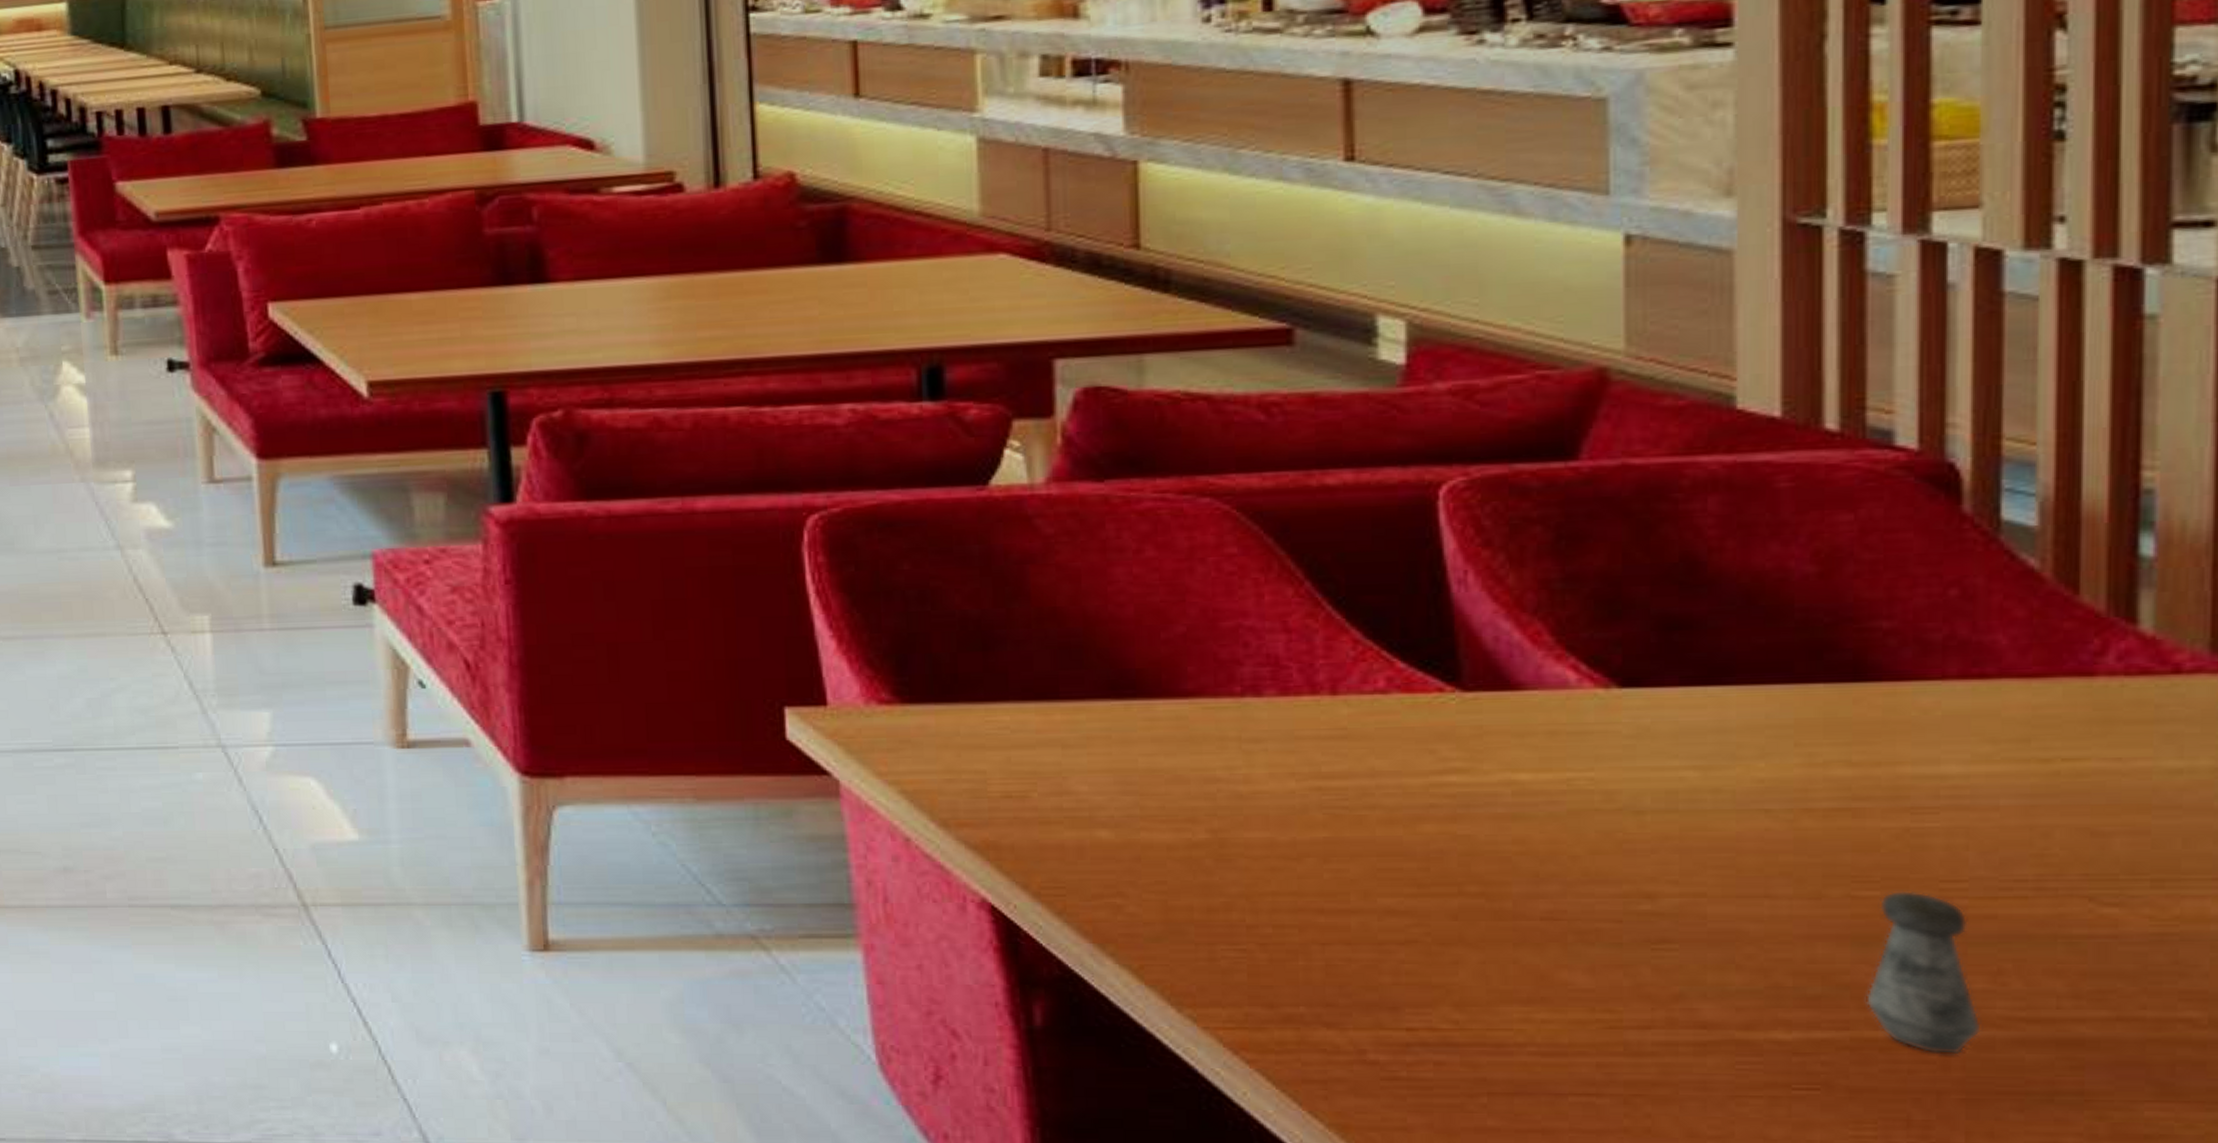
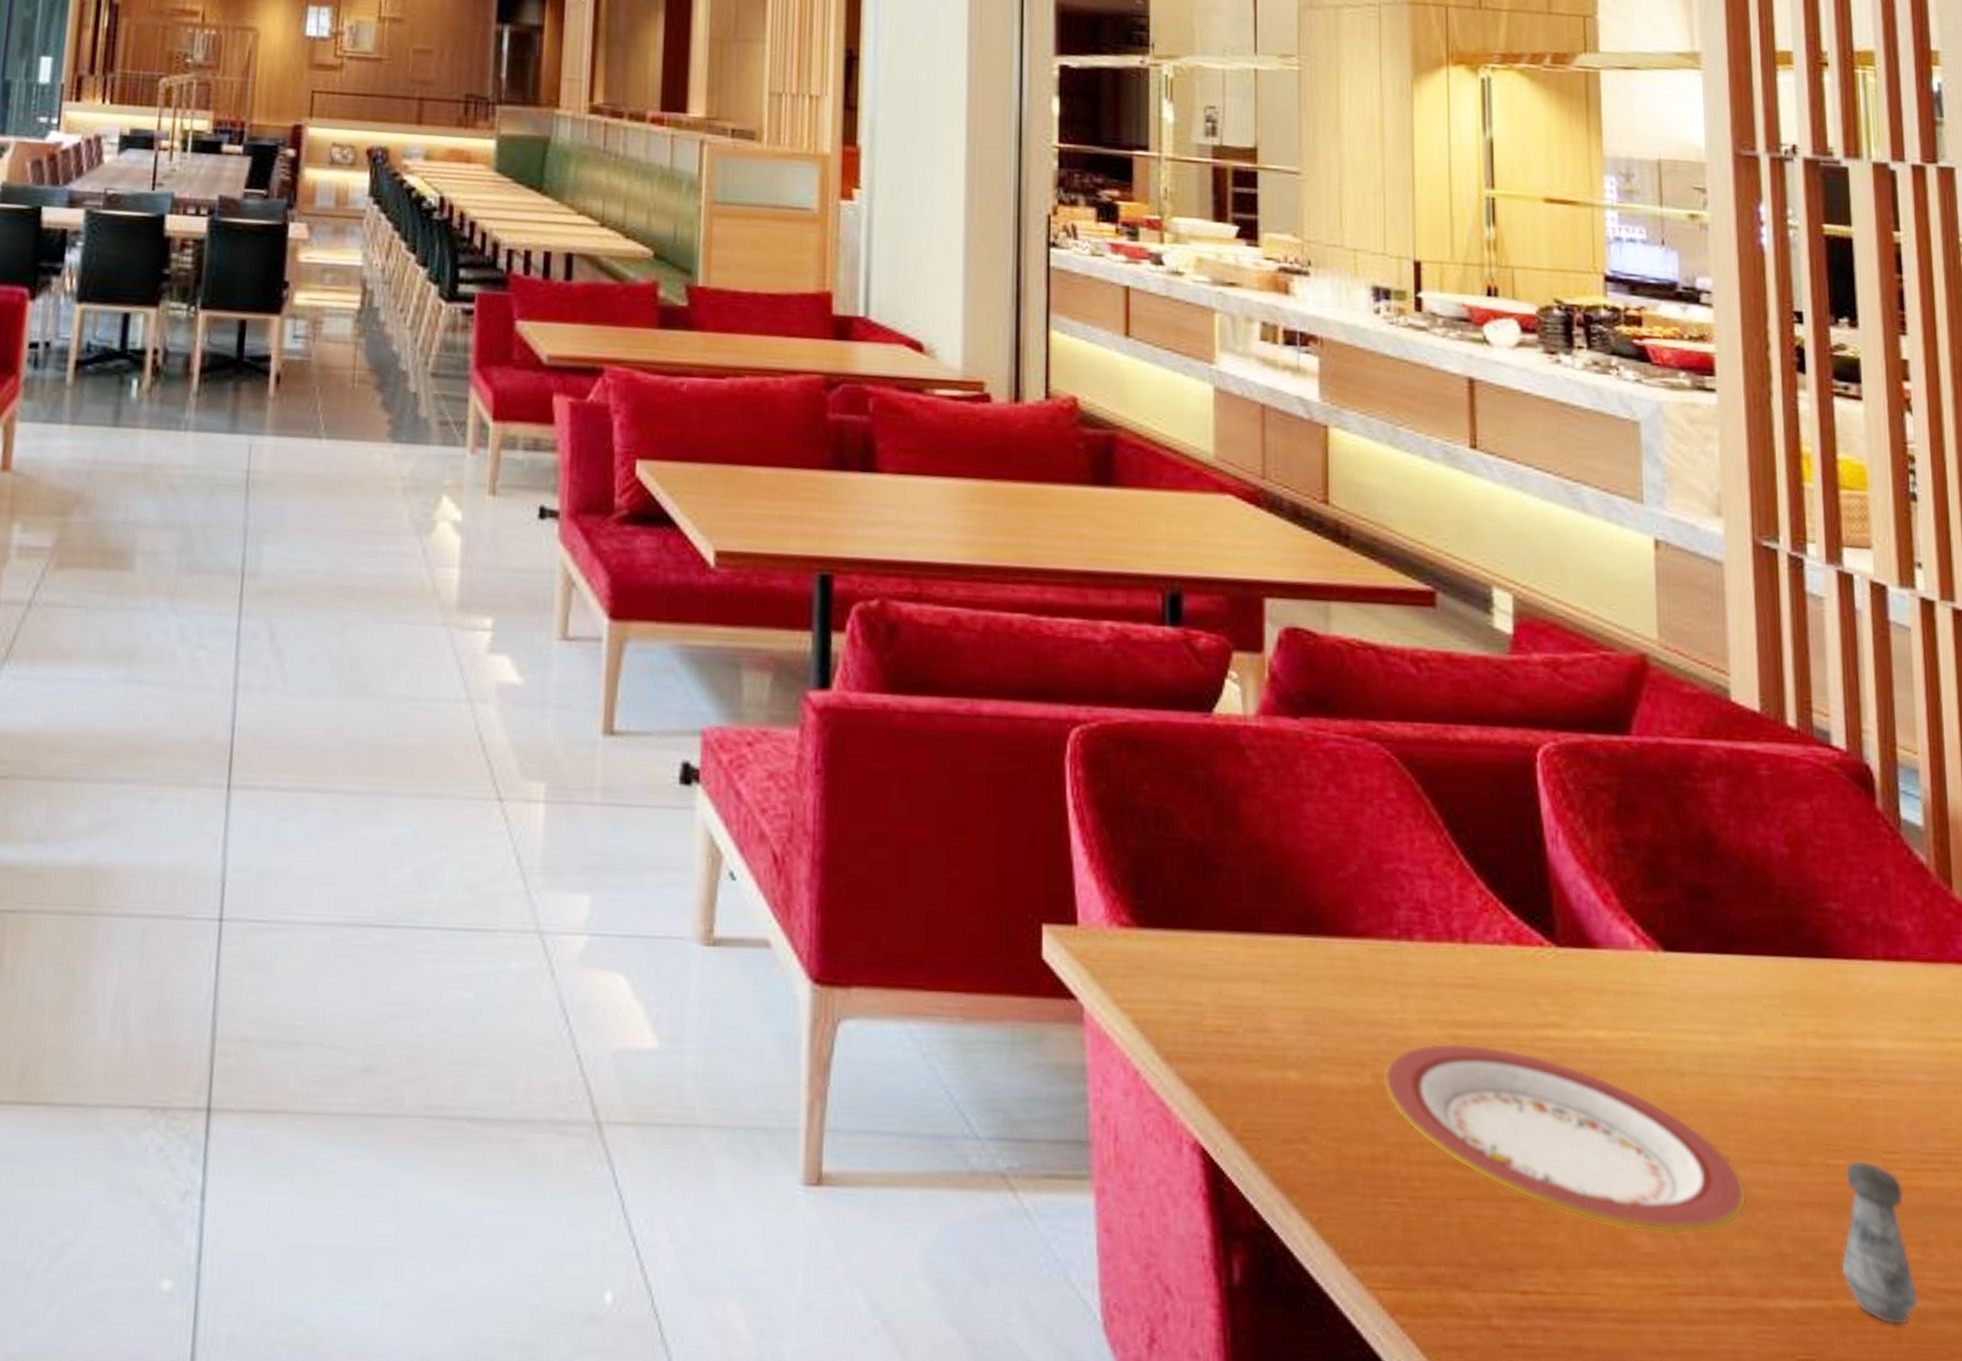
plate: none [1222,794,1728,970] -> present [1383,1043,1746,1234]

